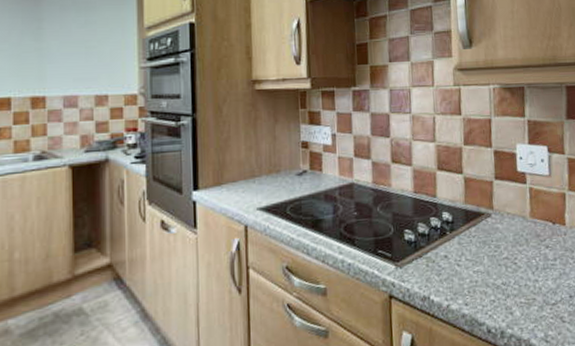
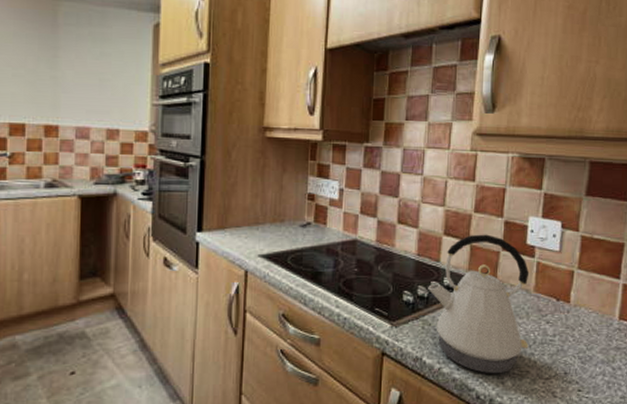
kettle: none [428,165,532,306] -> present [428,234,530,374]

